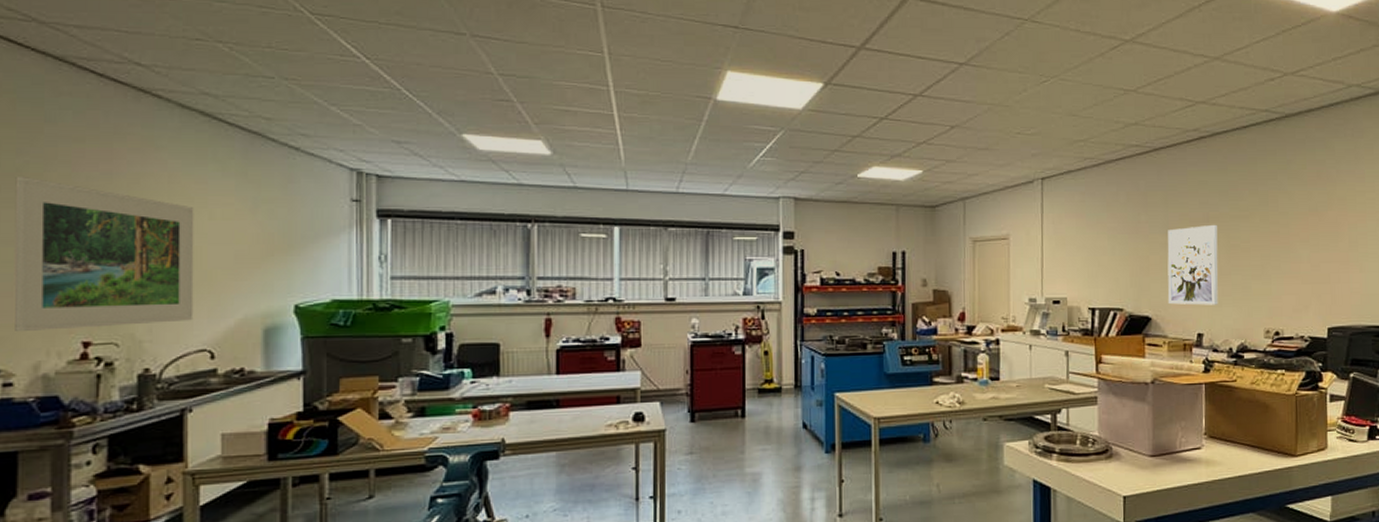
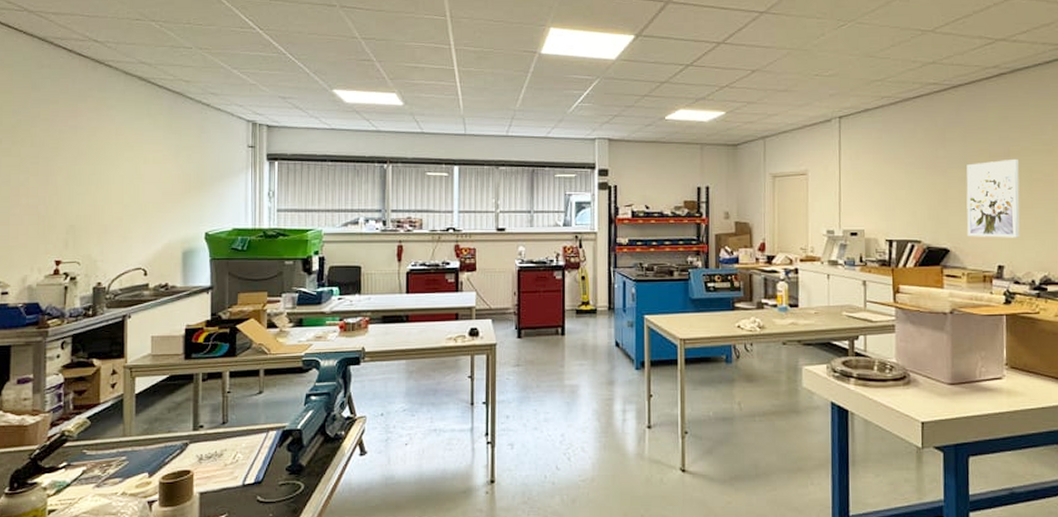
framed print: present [14,175,194,333] -> none [10,131,134,253]

